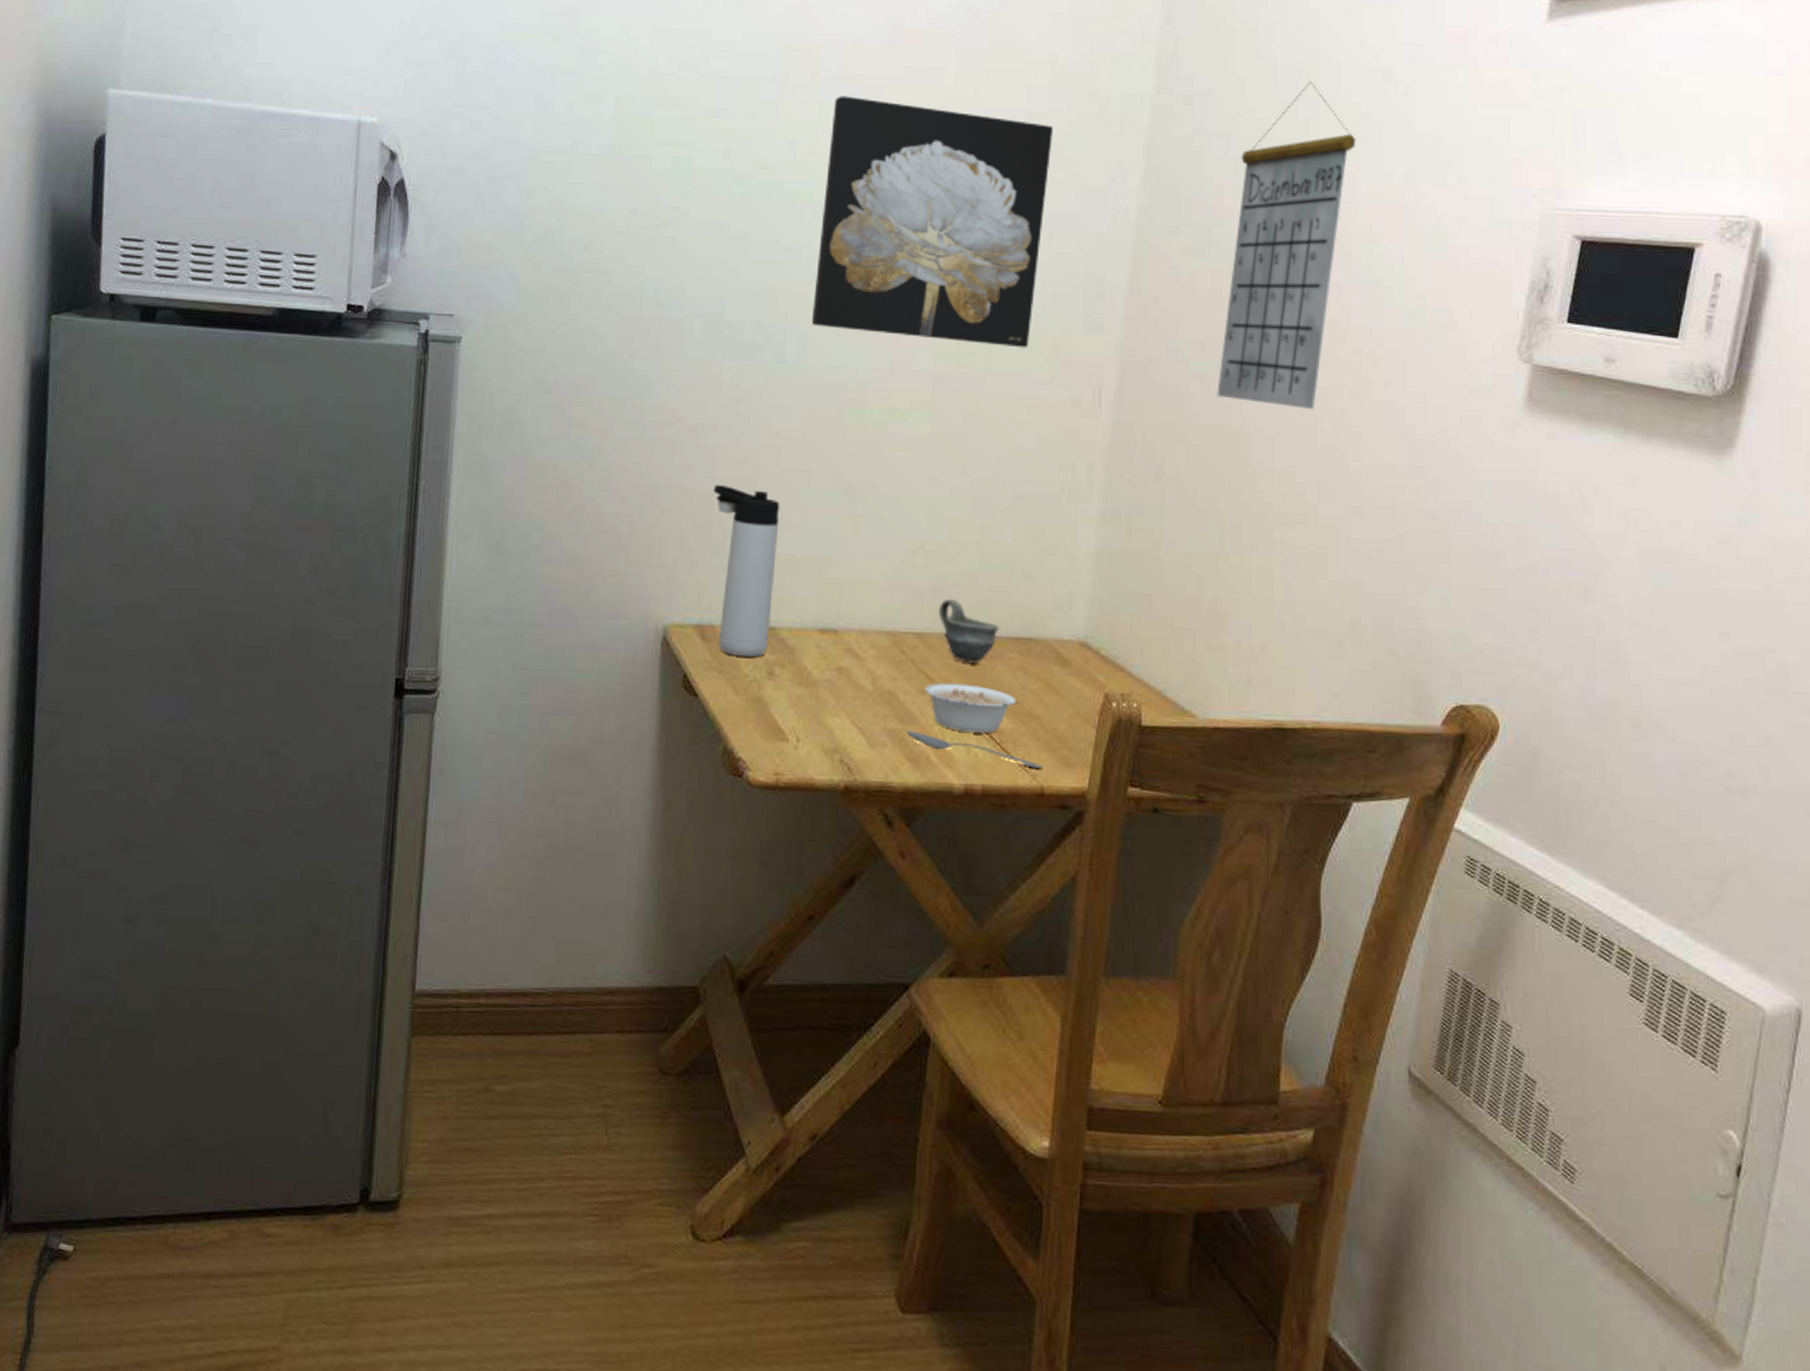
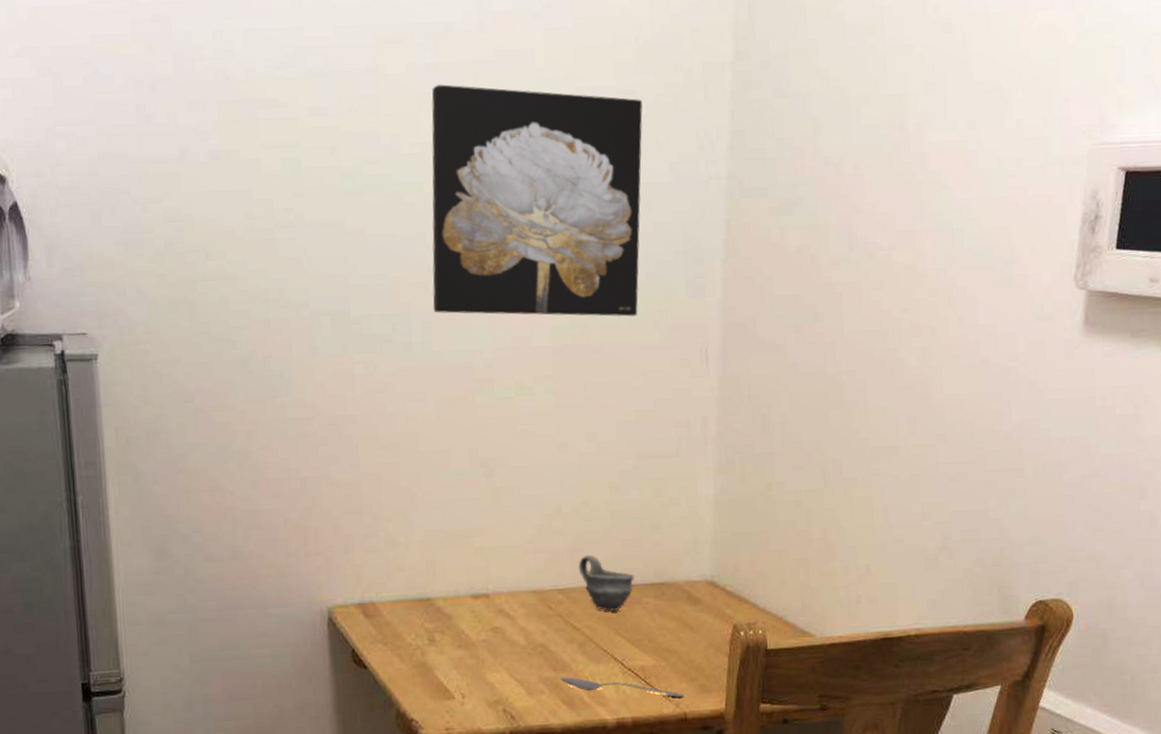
thermos bottle: present [713,484,780,658] -> none [359,471,427,628]
legume: present [924,683,1024,734] -> none [572,630,662,673]
calendar: present [1217,81,1356,409] -> none [812,37,922,350]

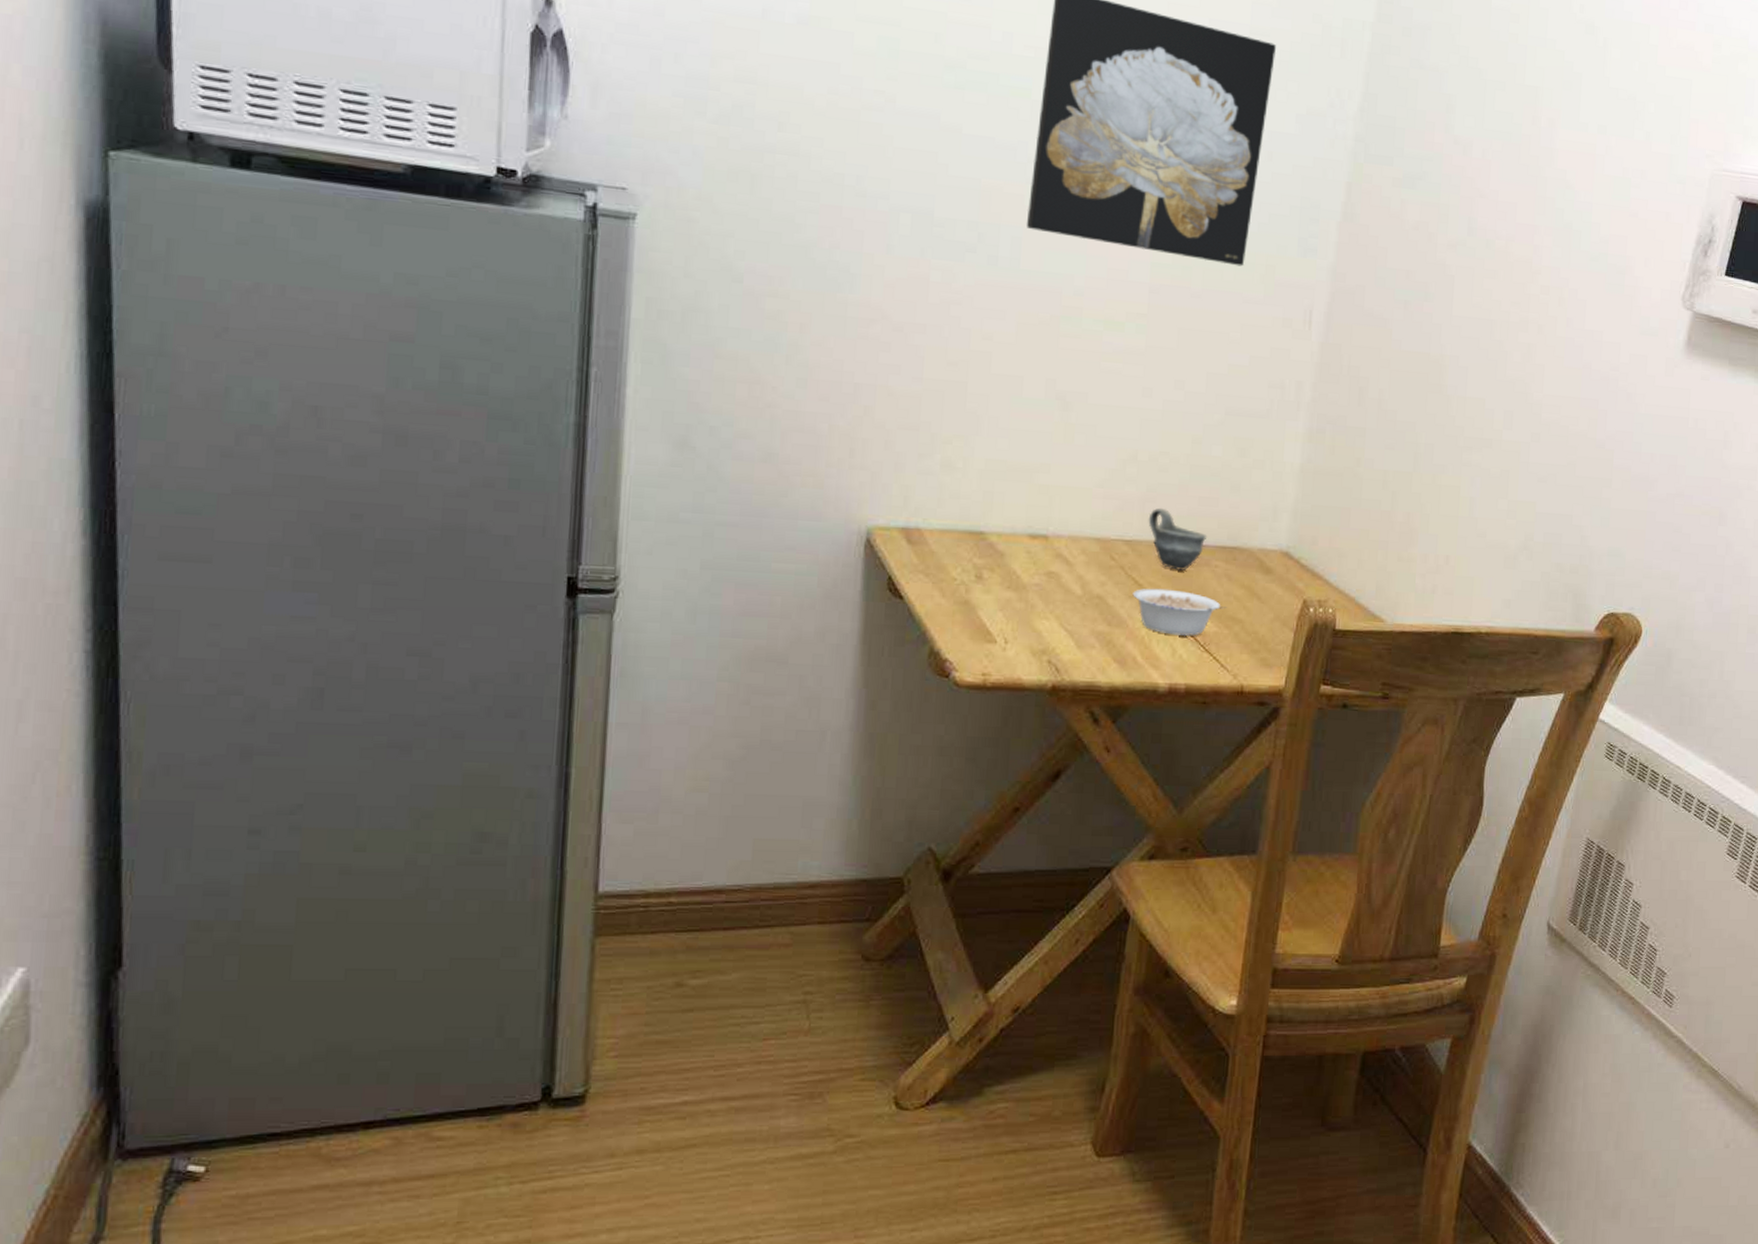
spoon: present [560,677,685,698] -> none [1114,633,1244,670]
legume: none [572,630,662,673] -> present [1132,588,1228,637]

